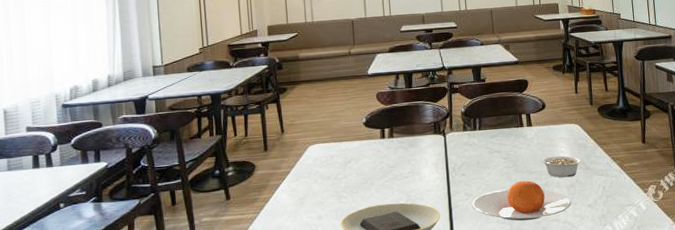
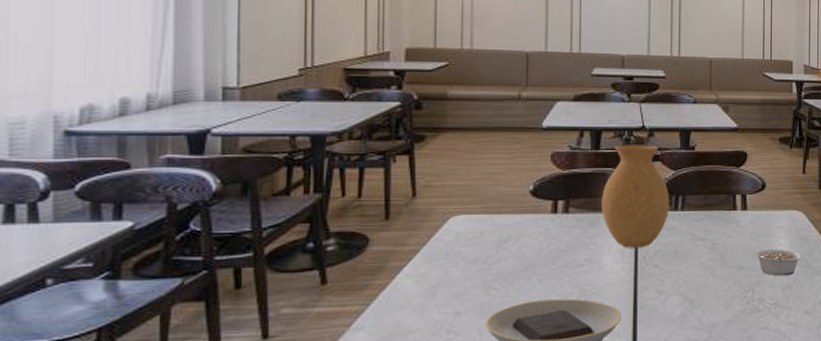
vase: none [417,81,470,162] -> present [601,145,670,248]
plate: present [472,180,572,221] -> none [664,277,786,328]

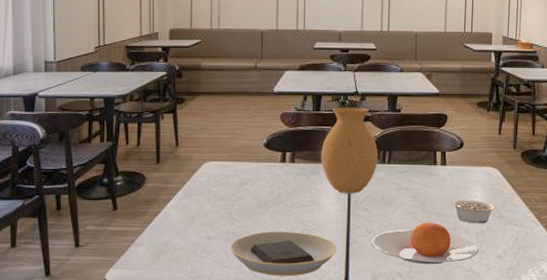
plate: none [664,277,786,328] -> present [372,222,479,265]

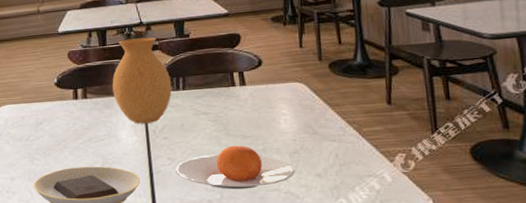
legume: present [452,200,496,224] -> none [258,118,308,143]

